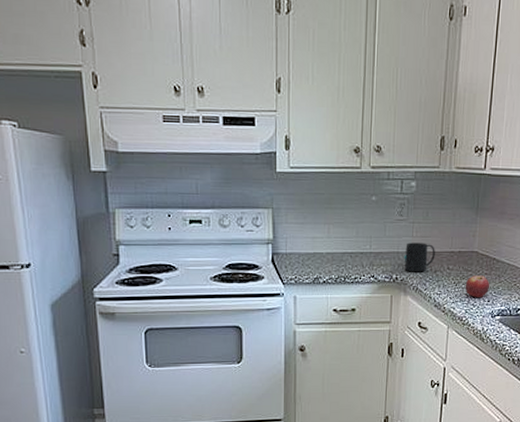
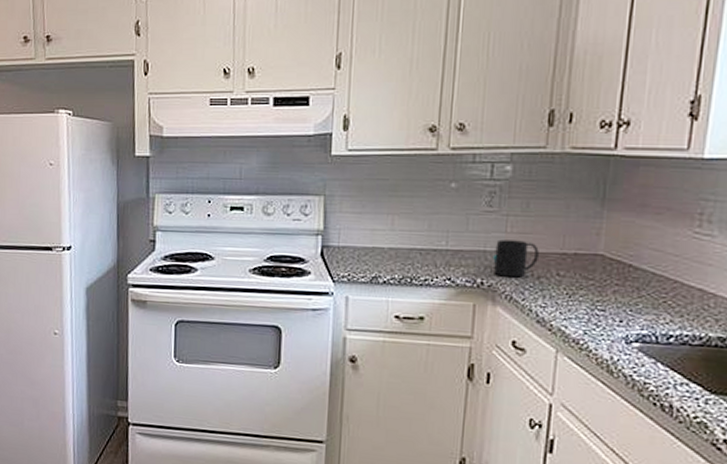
fruit: present [465,275,490,297] -> none [583,286,624,315]

